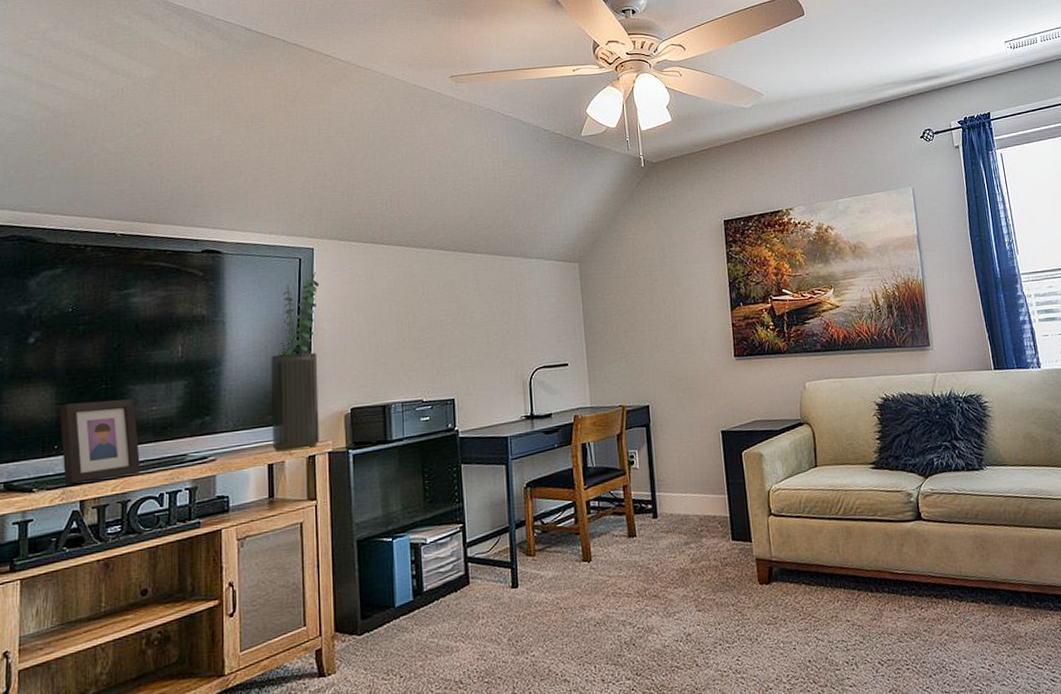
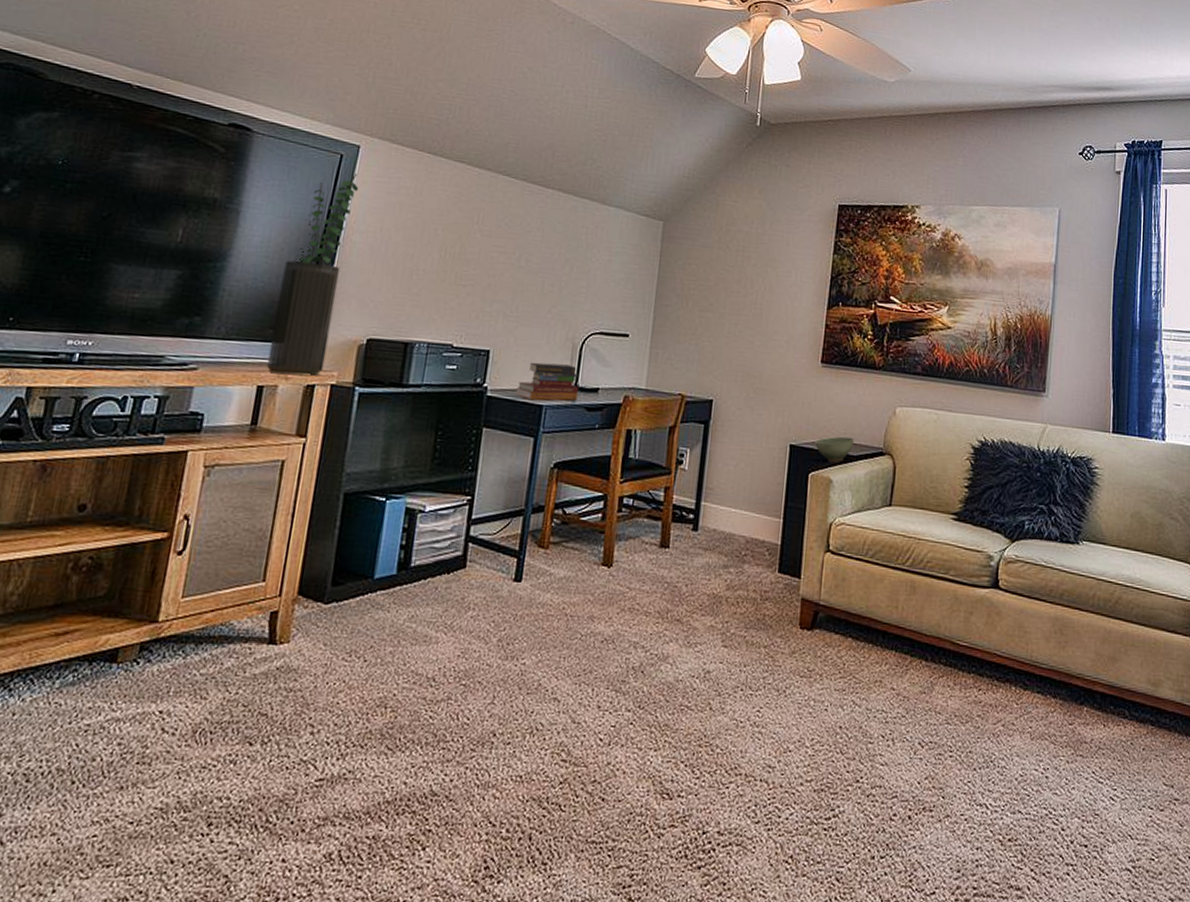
picture frame: present [59,399,141,486] -> none [12,271,116,369]
books: none [482,398,536,435] -> present [515,362,579,401]
bowl: none [742,415,776,440] -> present [815,436,855,463]

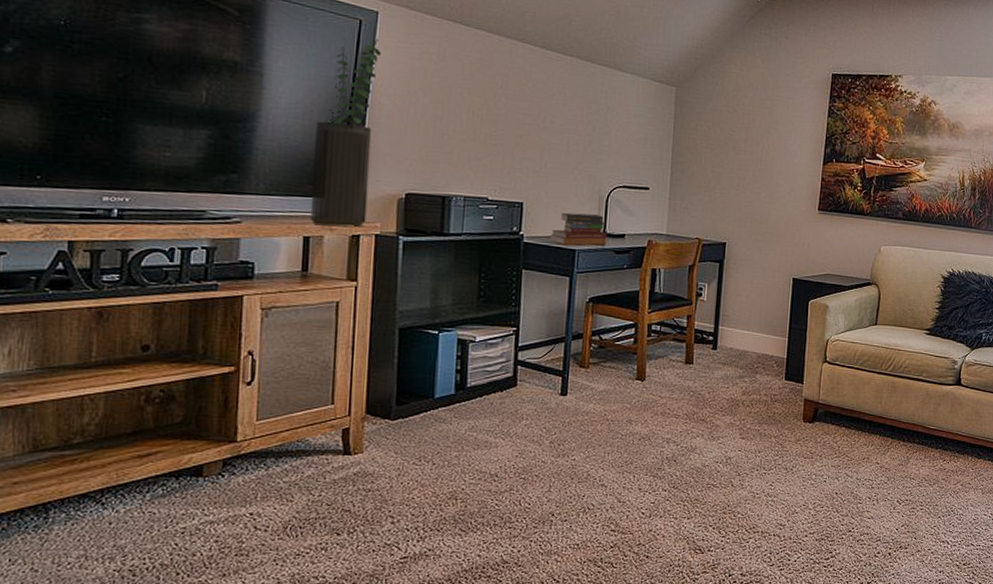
bowl: present [815,436,855,463] -> none [813,270,847,292]

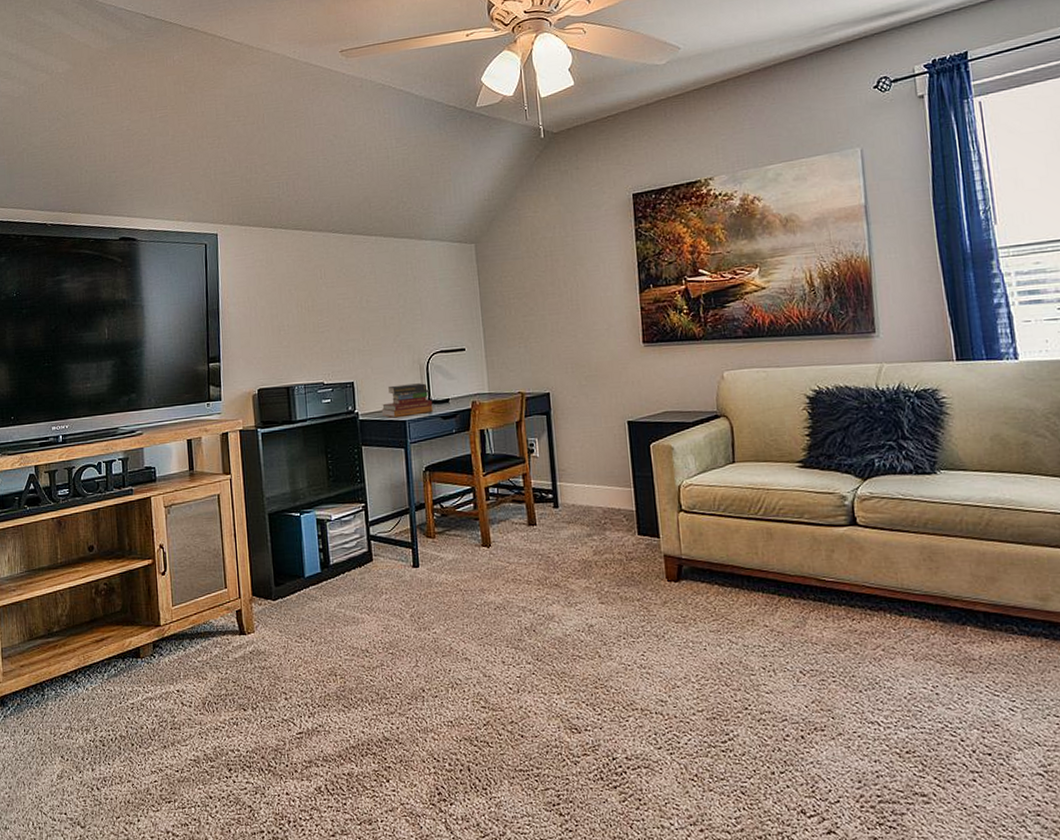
vase: present [310,38,382,227] -> none [184,256,231,429]

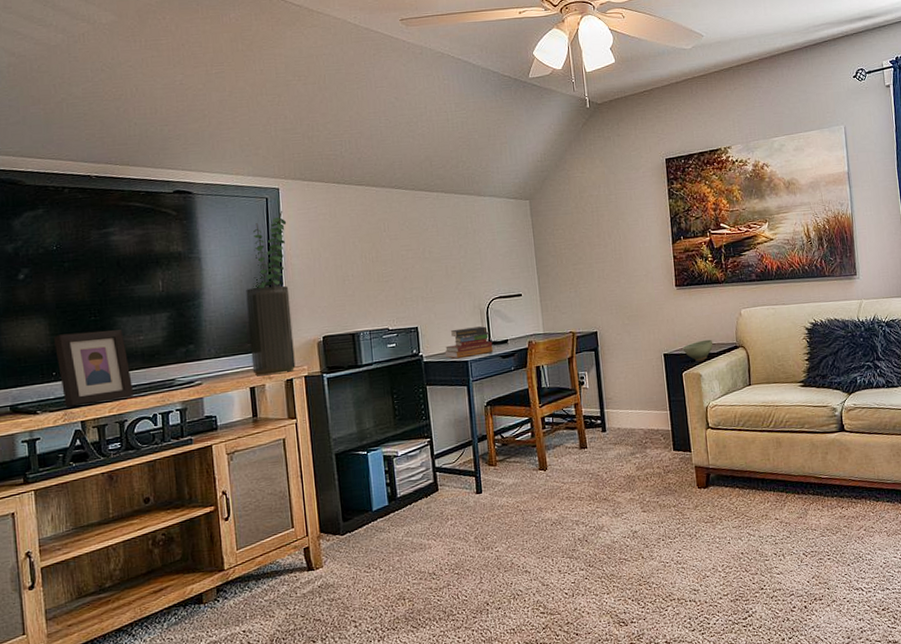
picture frame: none [12,376,82,452] -> present [53,330,135,408]
vase: none [184,256,231,429] -> present [246,210,296,376]
bowl: none [650,406,688,432] -> present [682,339,713,362]

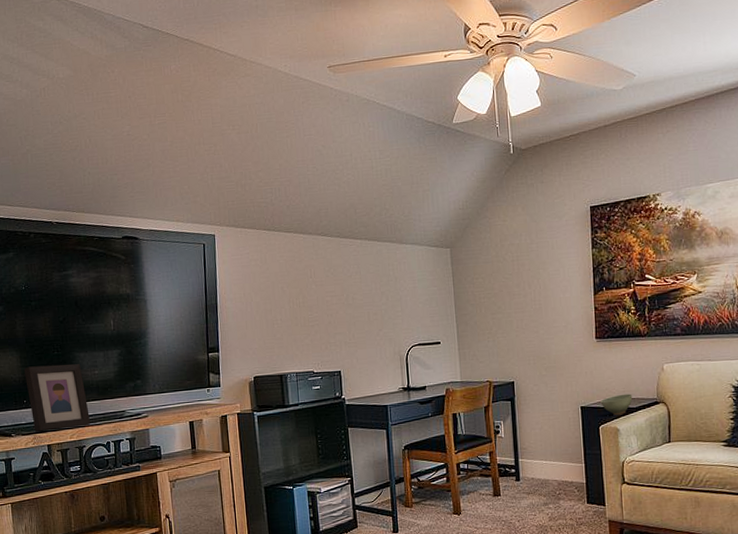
vase: present [246,210,296,376] -> none [185,256,229,412]
books: present [444,326,493,359] -> none [365,372,412,403]

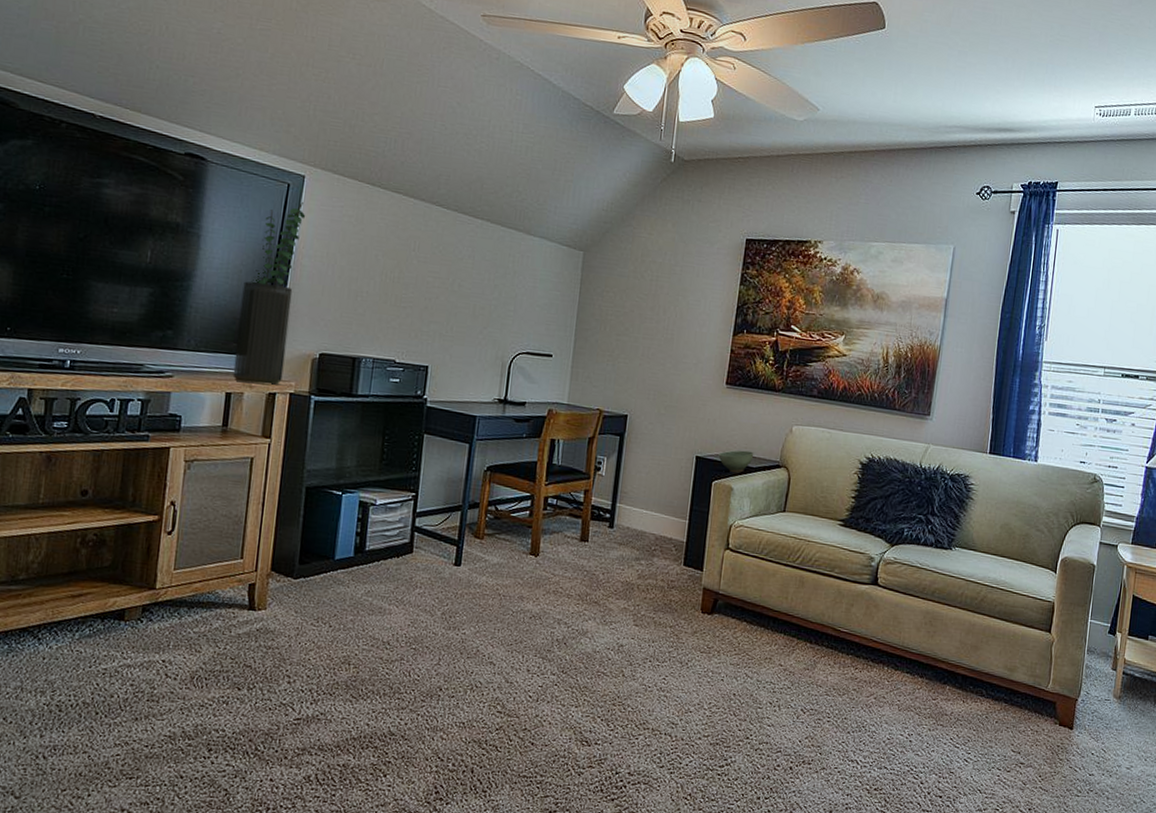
picture frame: present [23,364,91,433] -> none [13,286,96,375]
vase: none [185,256,229,412] -> present [232,201,306,385]

